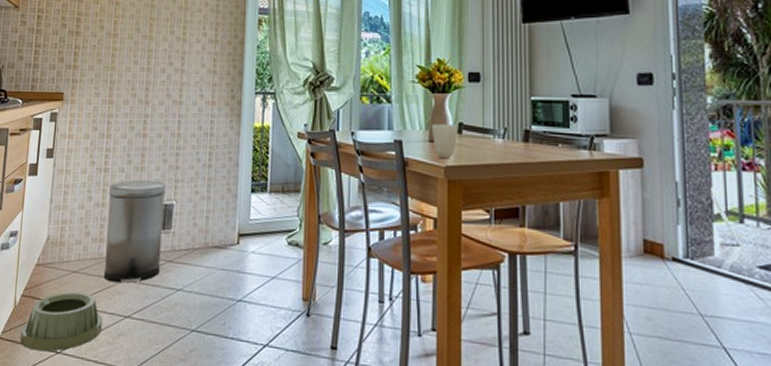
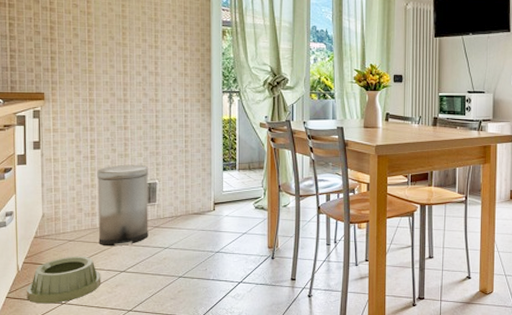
cup: present [432,124,459,159] -> none [366,114,386,140]

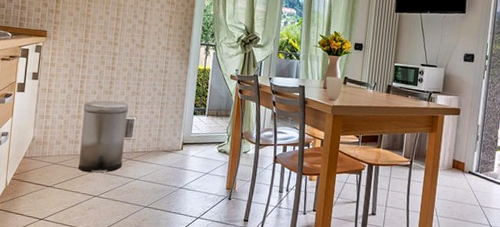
pet bowl: present [26,256,101,304] -> none [10,177,77,218]
cup: none [366,114,386,140] -> present [325,76,345,101]

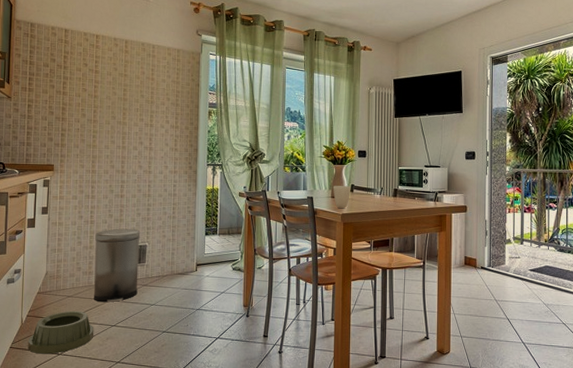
pet bowl: none [10,177,77,218] -> present [27,310,94,354]

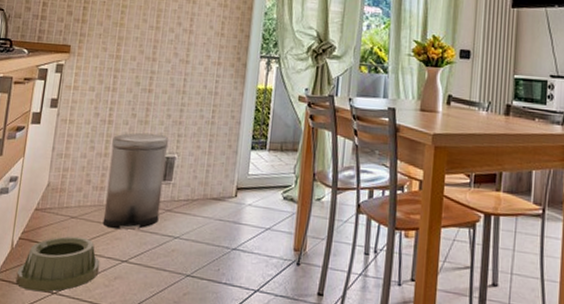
cup: present [333,186,351,209] -> none [423,95,448,127]

